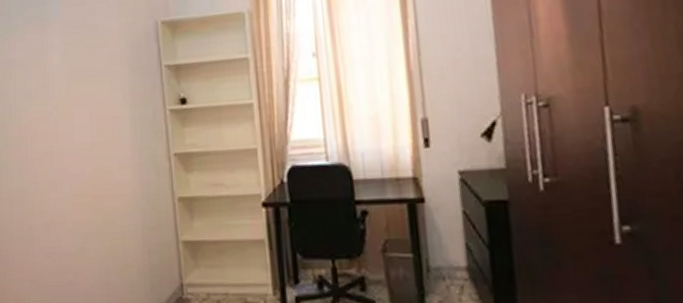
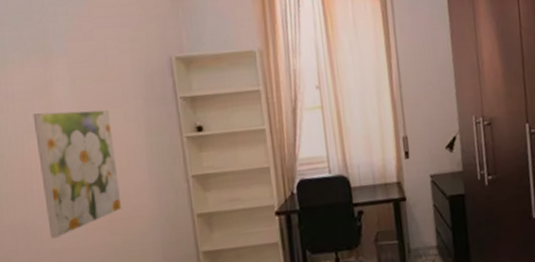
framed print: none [30,78,105,211] -> present [33,109,122,239]

